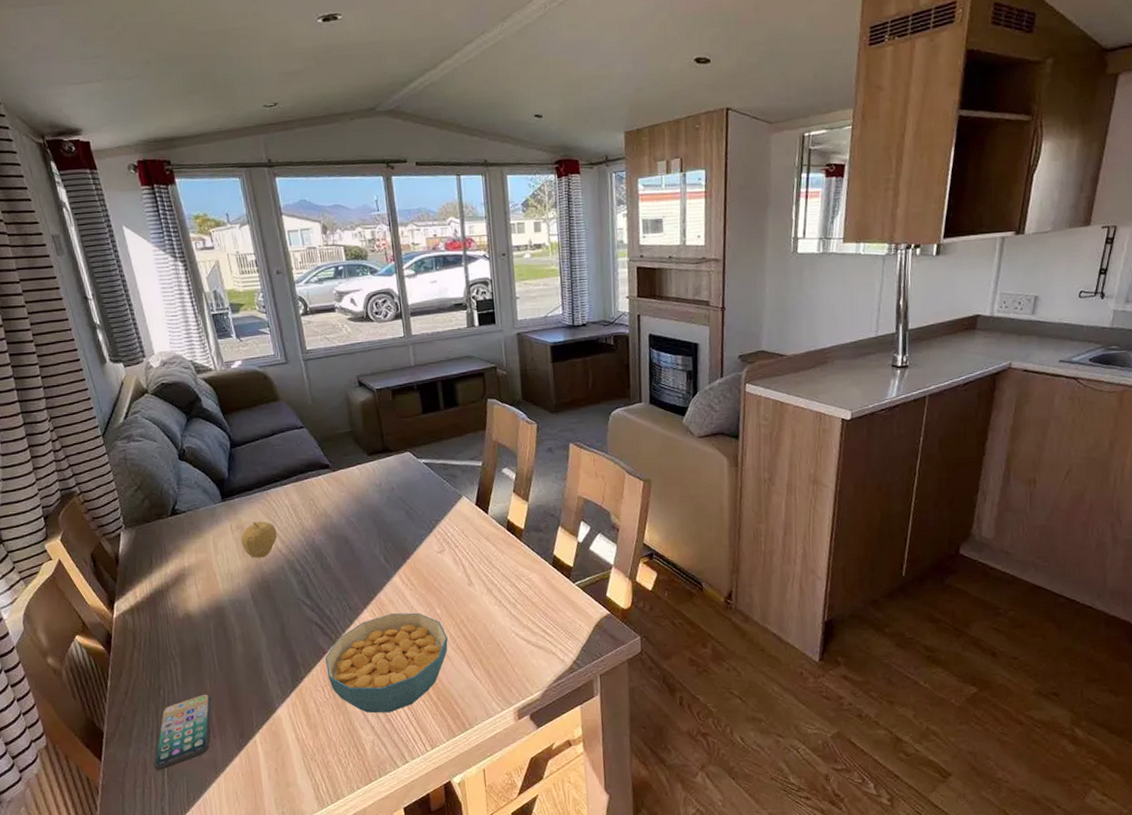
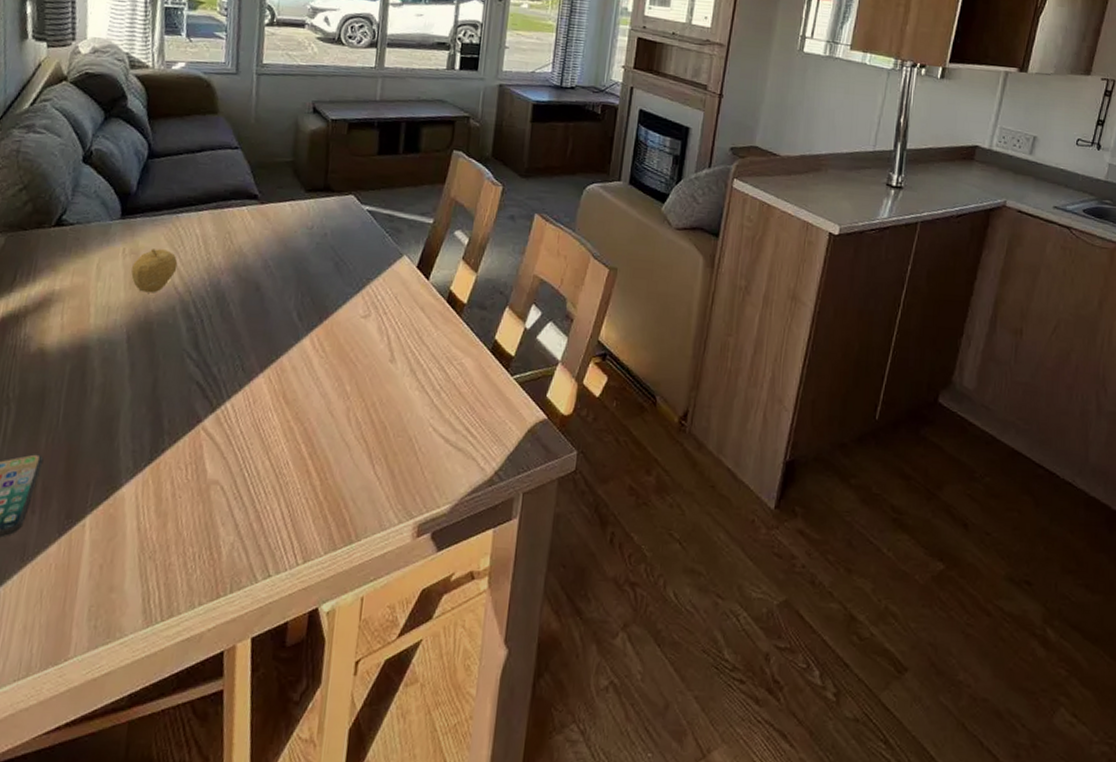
cereal bowl: present [325,612,448,713] -> none [195,383,352,509]

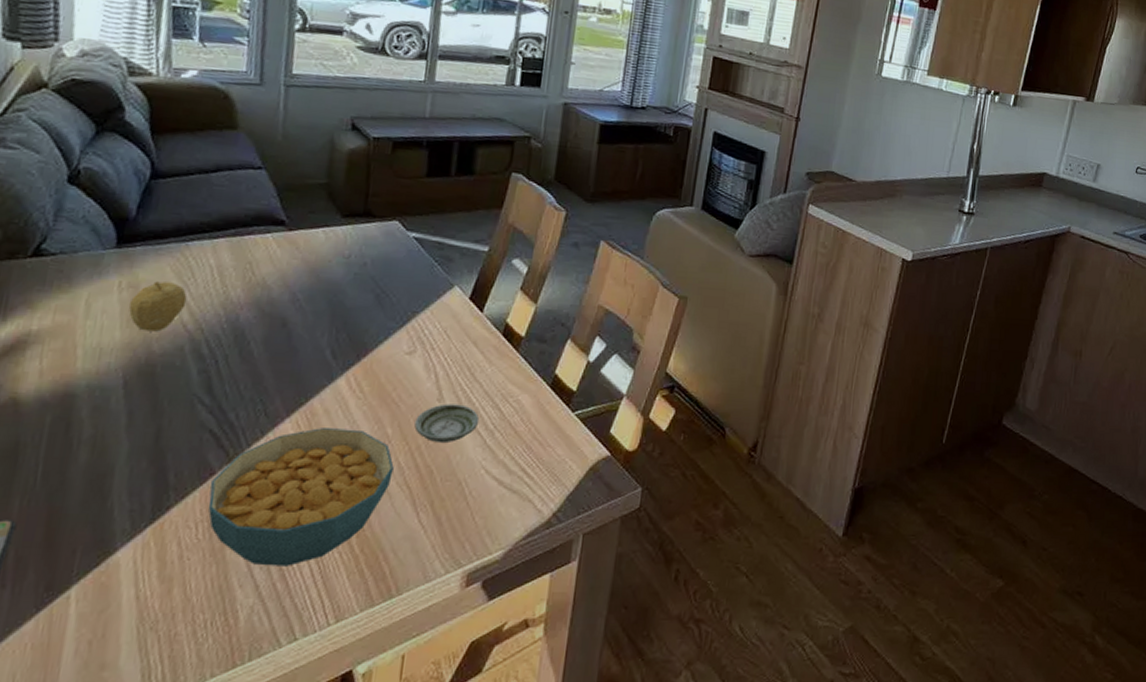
cereal bowl: none [195,383,352,509] -> present [208,428,394,566]
saucer: none [370,364,427,402] -> present [414,403,480,444]

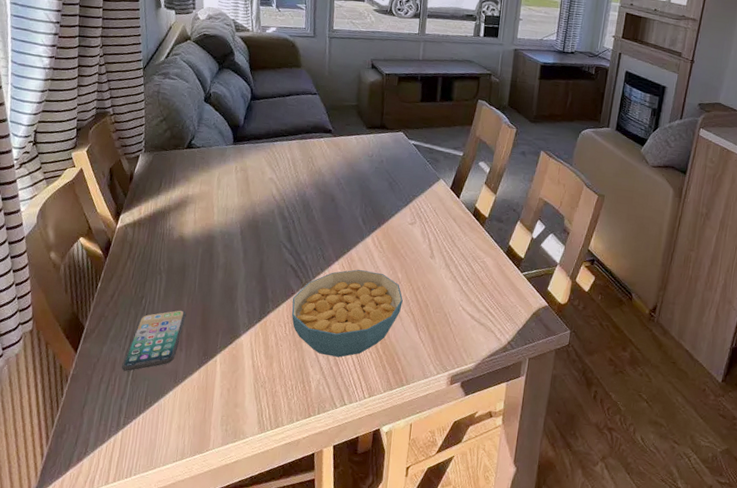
fruit: present [128,281,188,332] -> none [242,167,275,200]
saucer: present [414,403,480,444] -> none [416,260,458,287]

